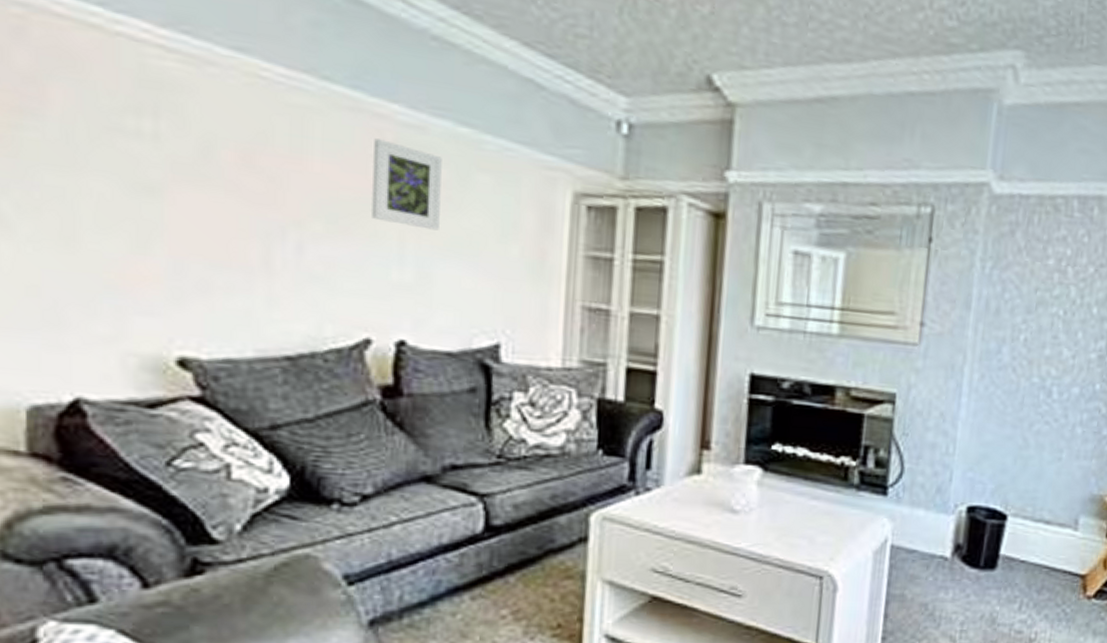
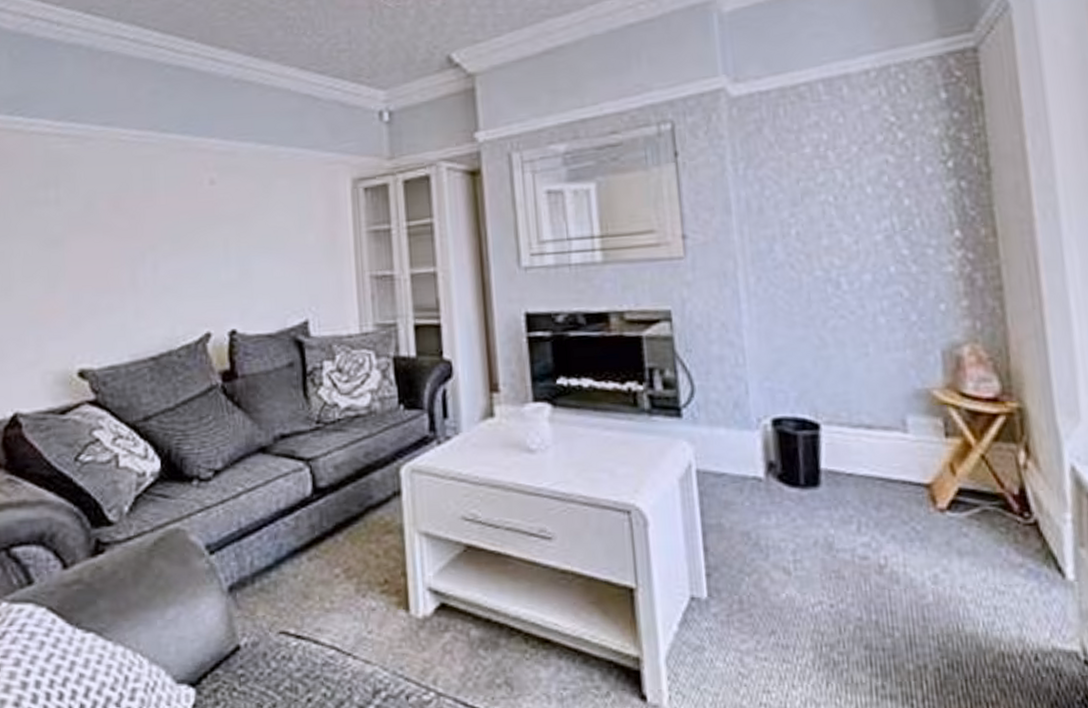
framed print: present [372,138,442,231] -> none [200,168,253,234]

